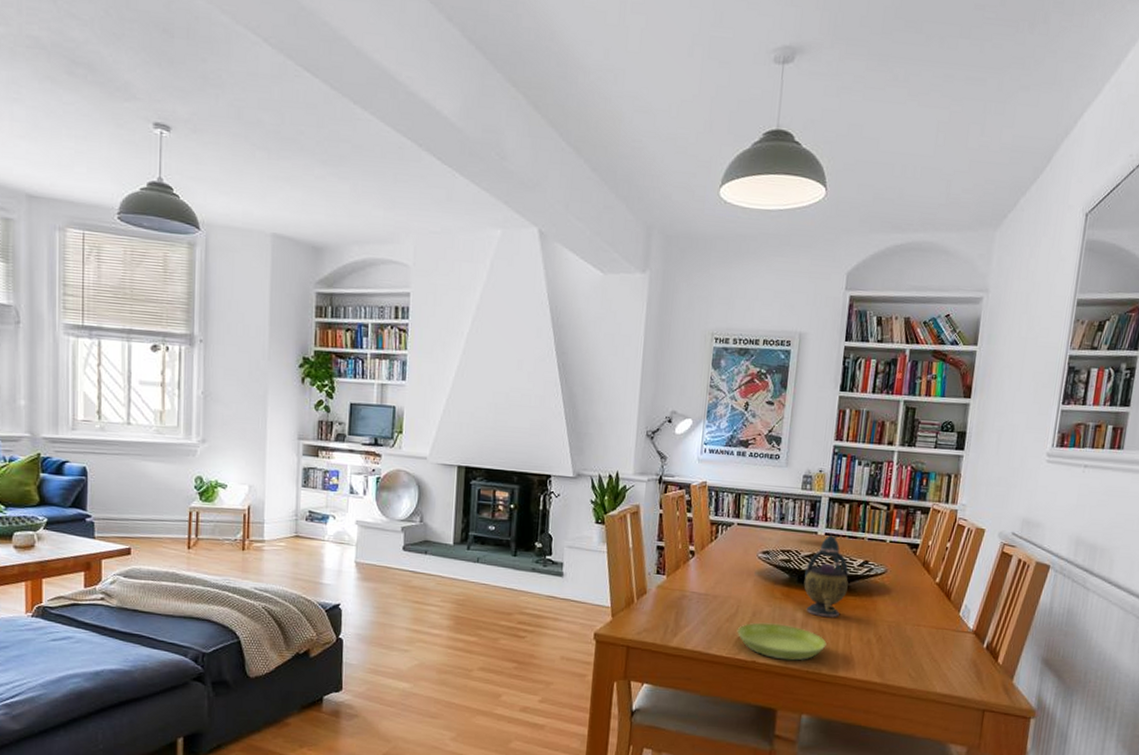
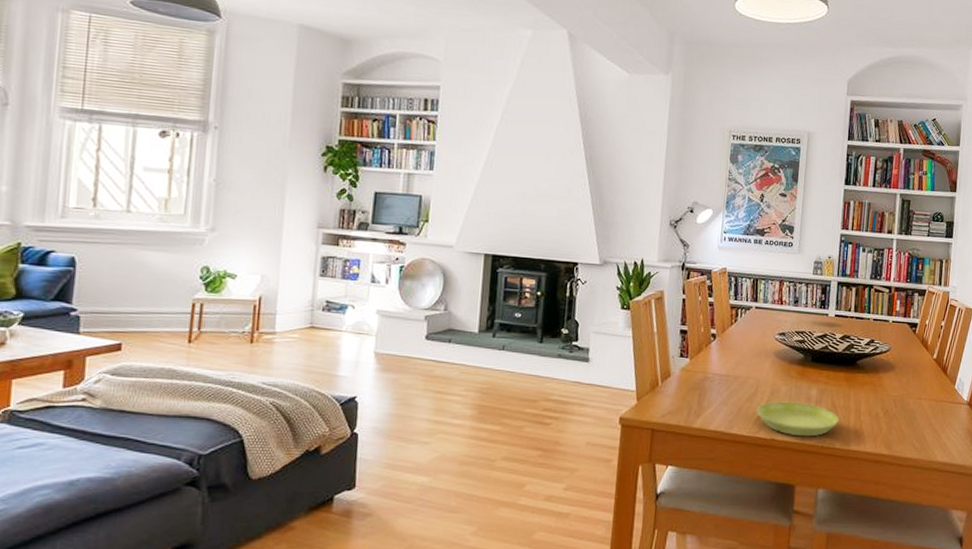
teapot: present [803,534,849,617] -> none [817,316,857,394]

